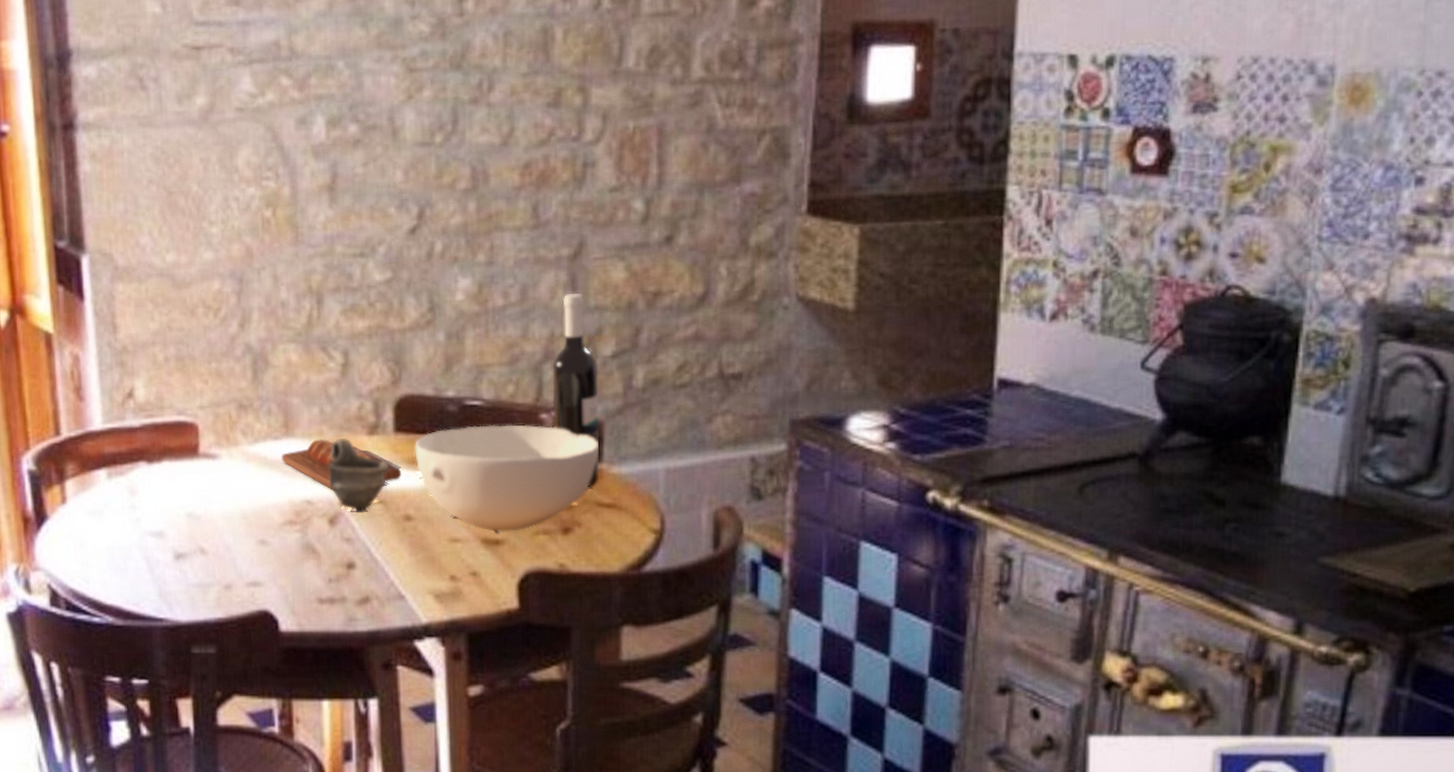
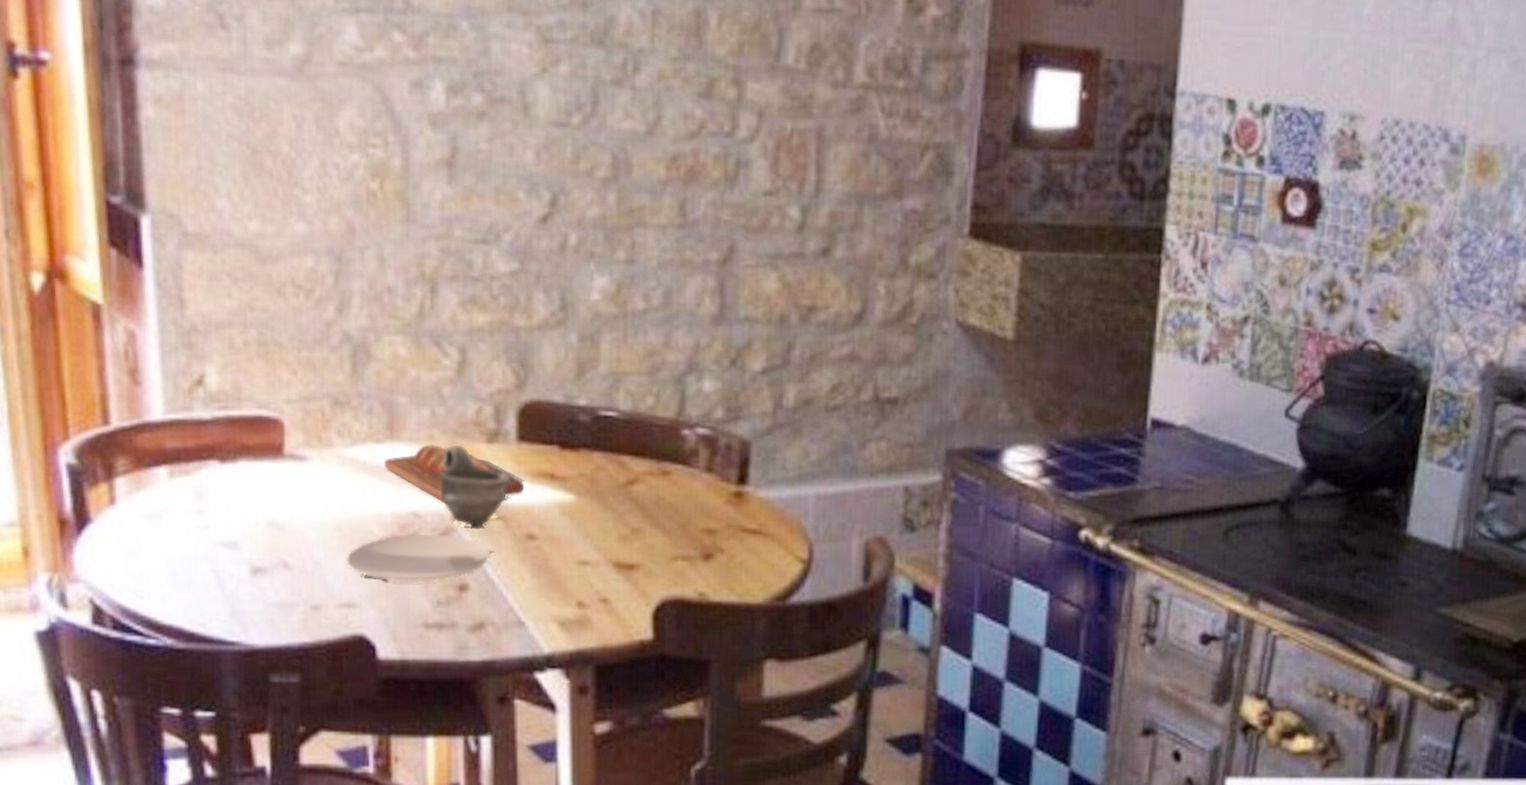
plate: none [252,518,375,562] -> present [347,533,492,582]
bowl: present [415,424,599,532] -> none [540,438,745,556]
wine bottle: present [552,293,600,487] -> none [696,300,747,511]

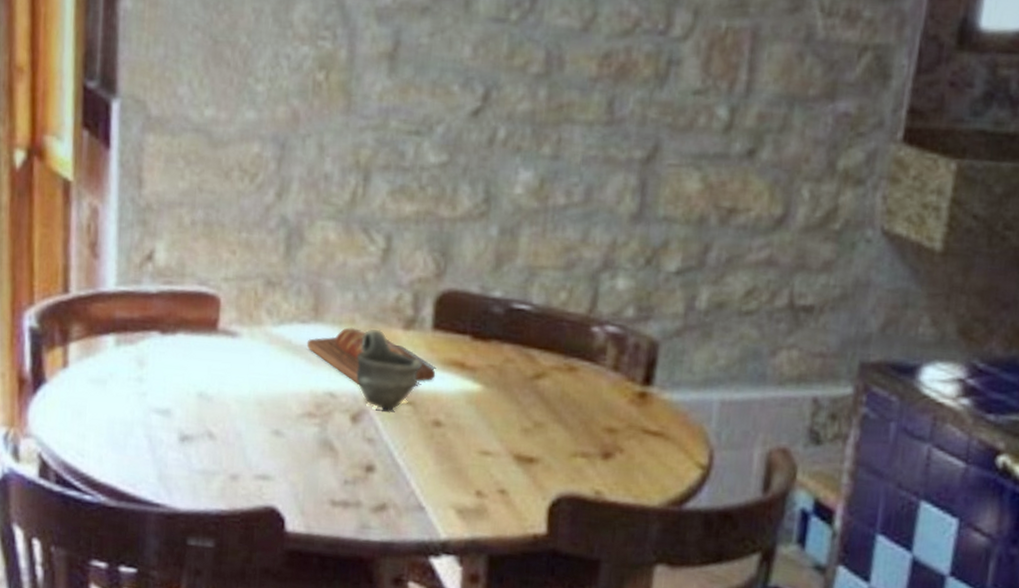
plate: present [347,533,492,582] -> none [265,412,399,461]

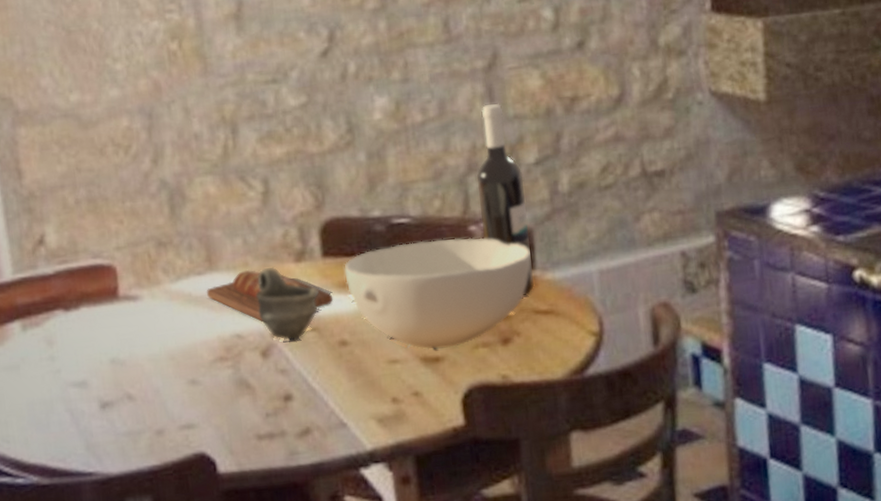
bowl: none [452,331,652,451] -> present [344,238,531,350]
wine bottle: none [605,199,661,411] -> present [476,103,535,295]

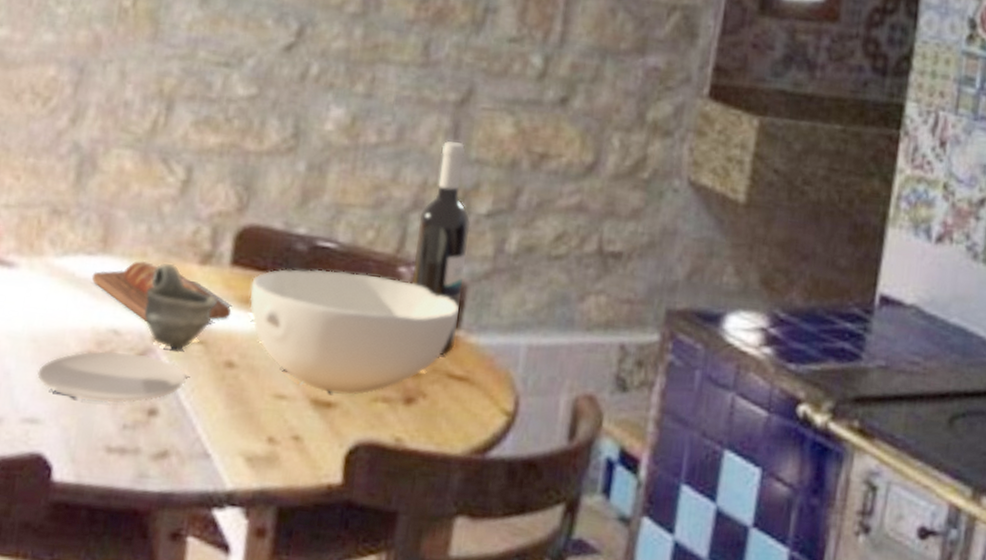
plate: none [182,350,310,400] -> present [37,351,188,403]

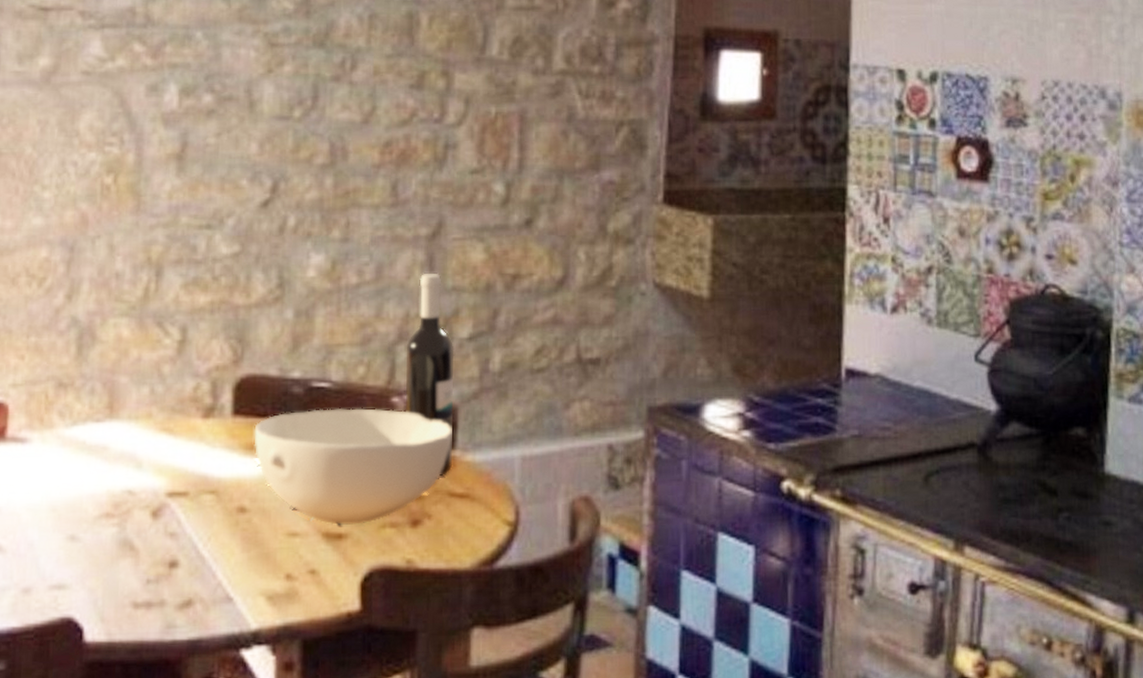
plate: present [37,351,188,403] -> none [60,510,203,561]
bread loaf: present [91,260,232,321] -> none [102,421,238,479]
cup: present [144,262,217,349] -> none [155,420,223,501]

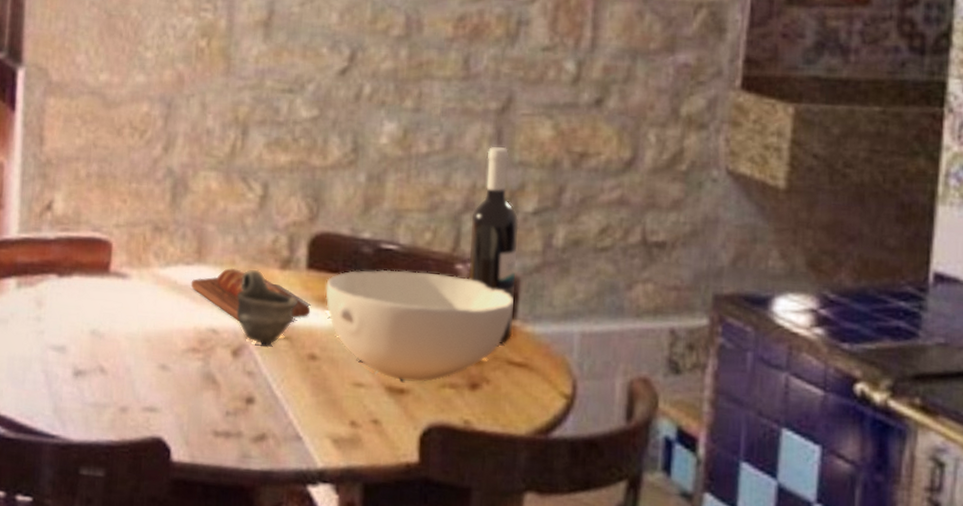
bread loaf: none [102,421,238,479] -> present [190,267,311,321]
cup: none [155,420,223,501] -> present [237,269,298,344]

